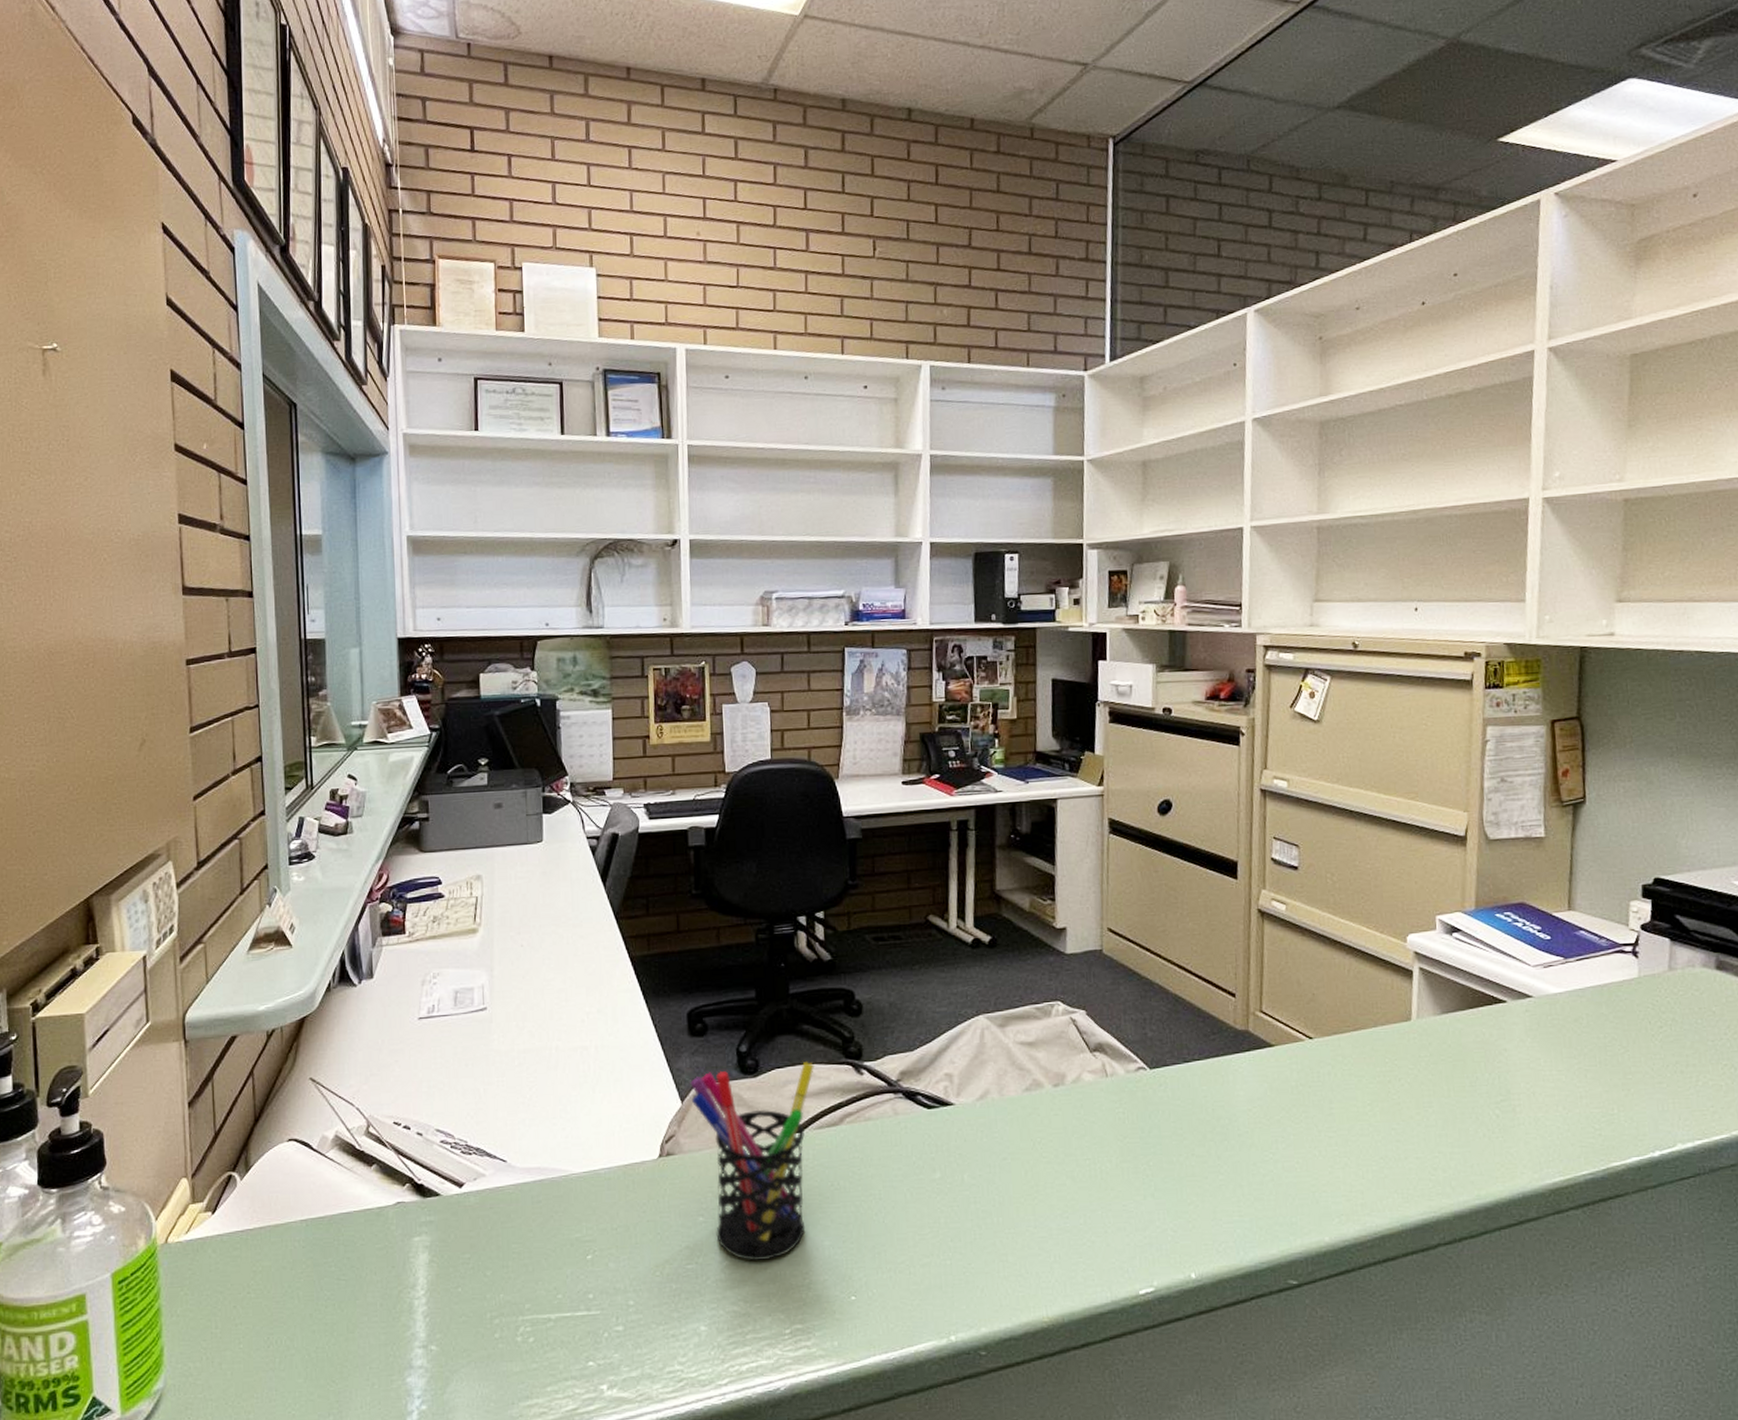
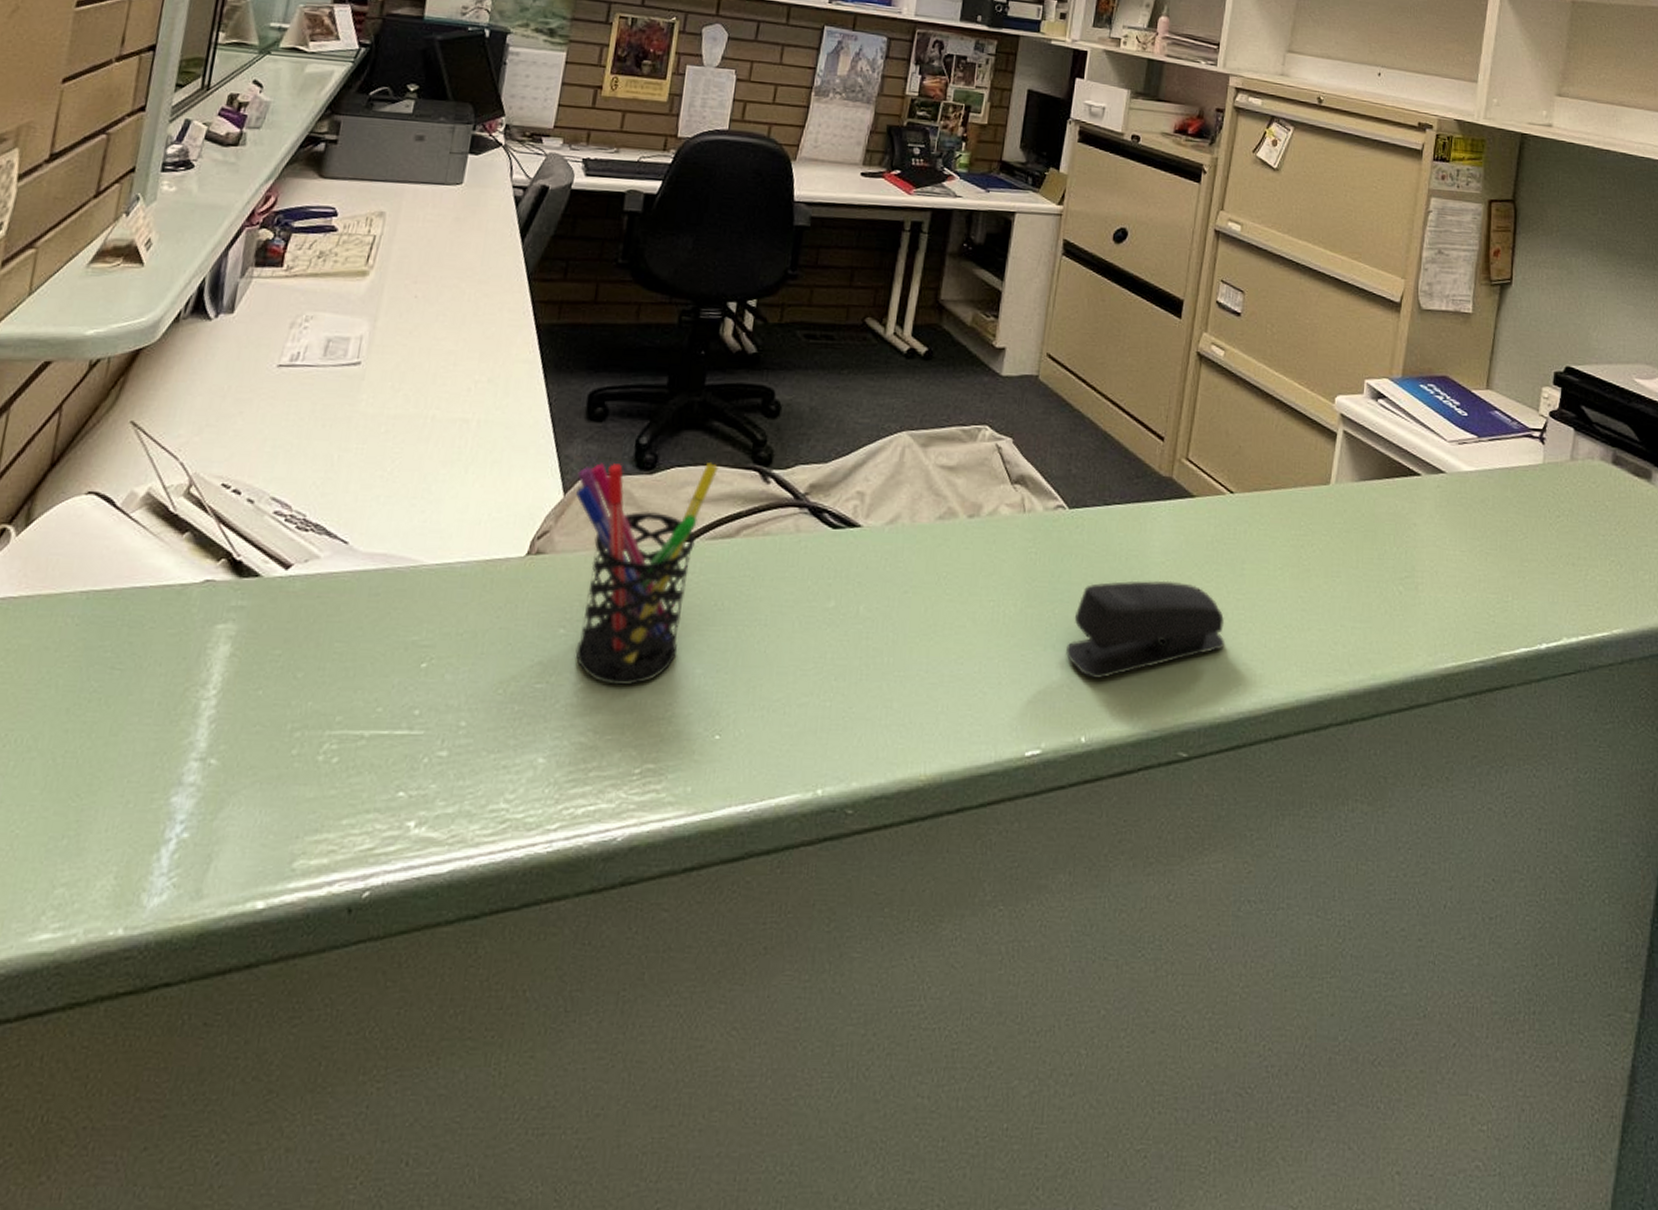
stapler: none [1165,1125,1322,1222] -> present [1066,580,1225,680]

